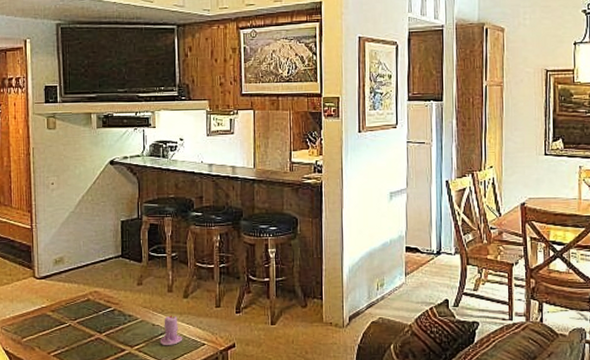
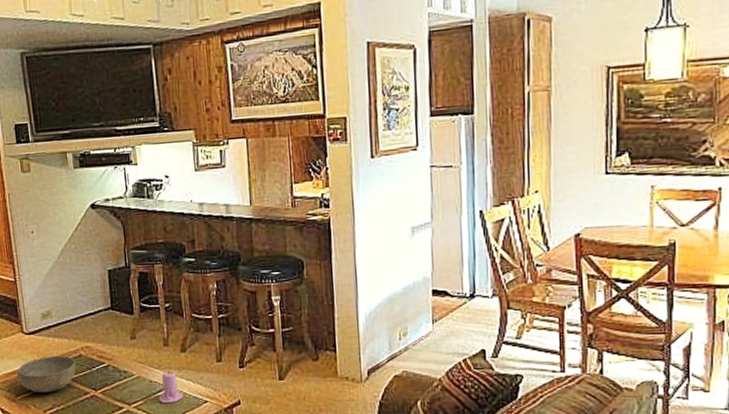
bowl: none [25,299,83,335] -> present [17,355,76,393]

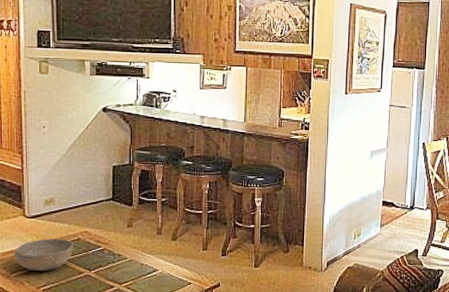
candle: present [158,369,184,404] -> none [148,255,170,284]

